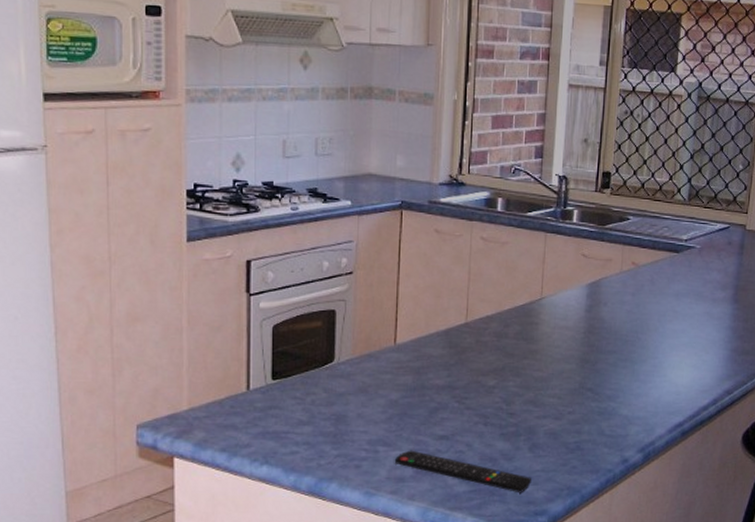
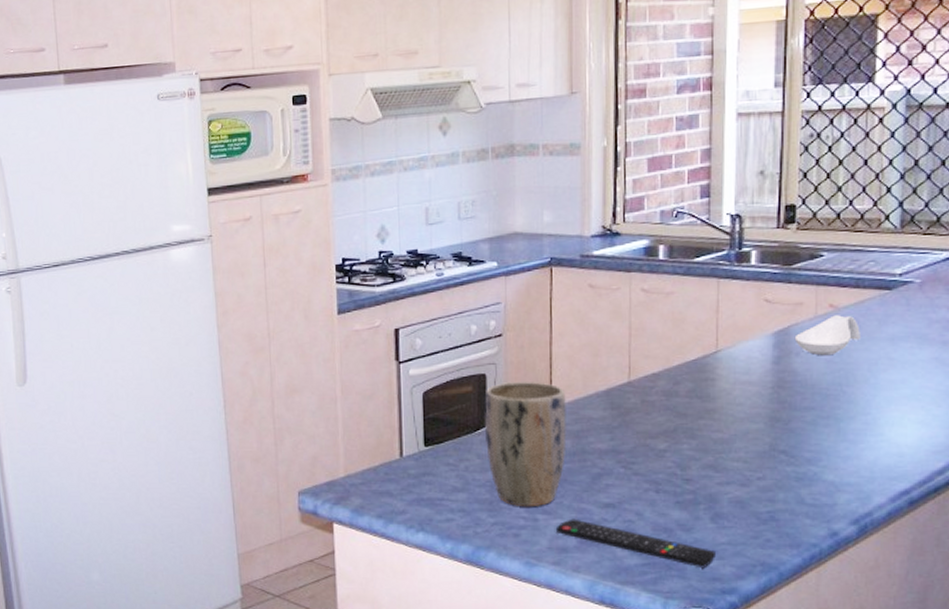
plant pot: none [331,318,409,440] -> present [484,381,567,507]
spoon rest: none [603,272,654,307] -> present [794,315,860,356]

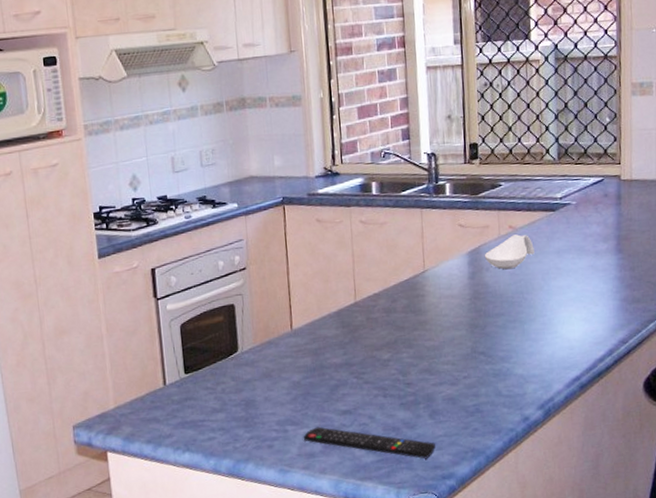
plant pot: present [484,381,567,507] -> none [234,308,307,421]

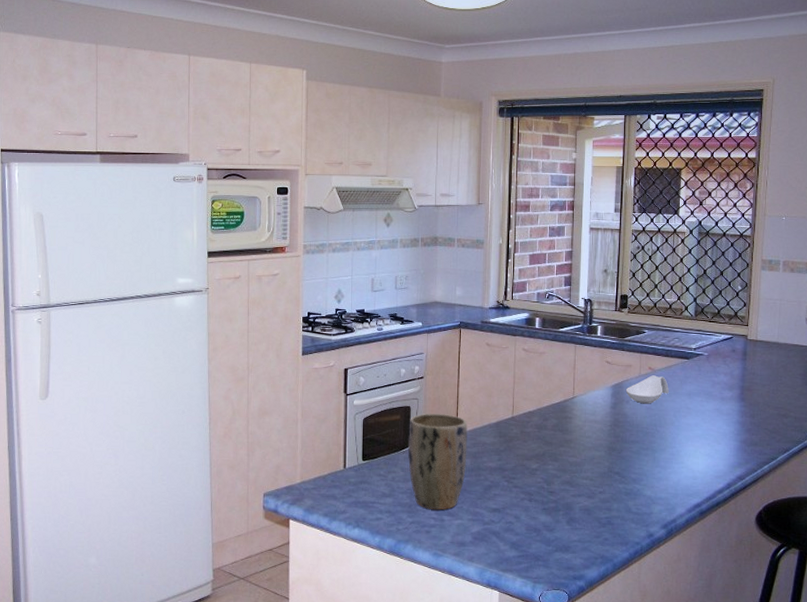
plant pot: none [234,308,307,421] -> present [407,413,467,510]
remote control: present [303,426,435,459] -> none [457,520,570,560]

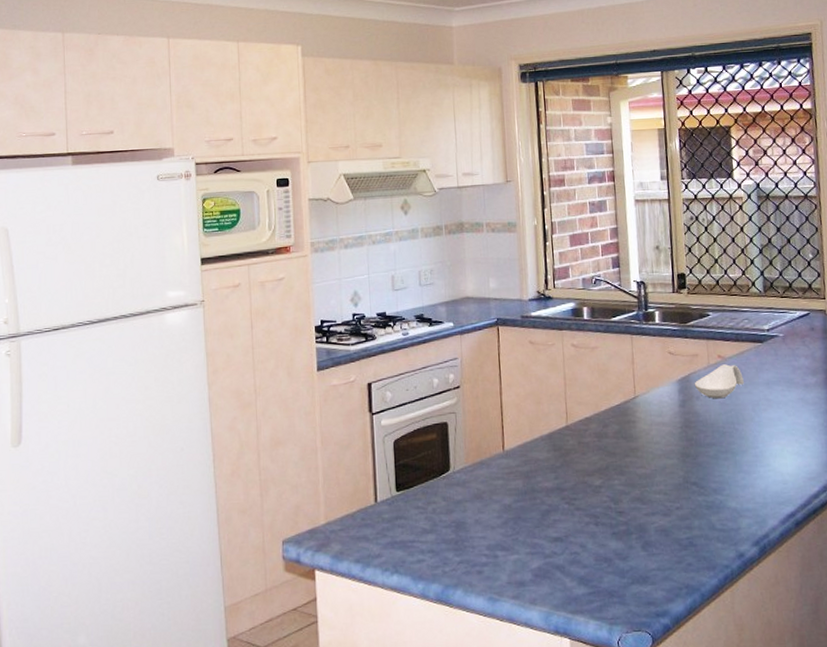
plant pot: present [407,413,467,510] -> none [447,427,518,545]

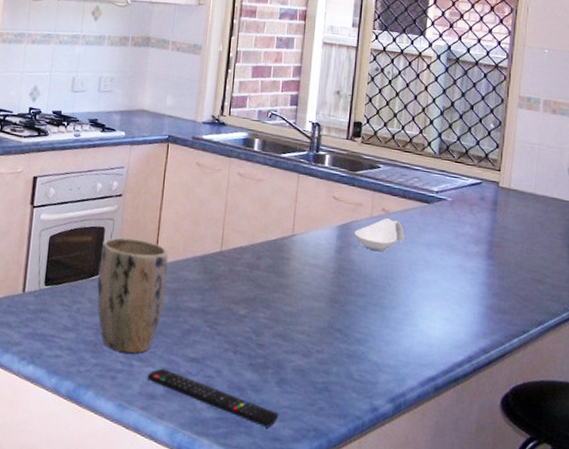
plant pot: none [447,427,518,545] -> present [97,237,169,353]
remote control: none [513,553,649,594] -> present [147,368,278,428]

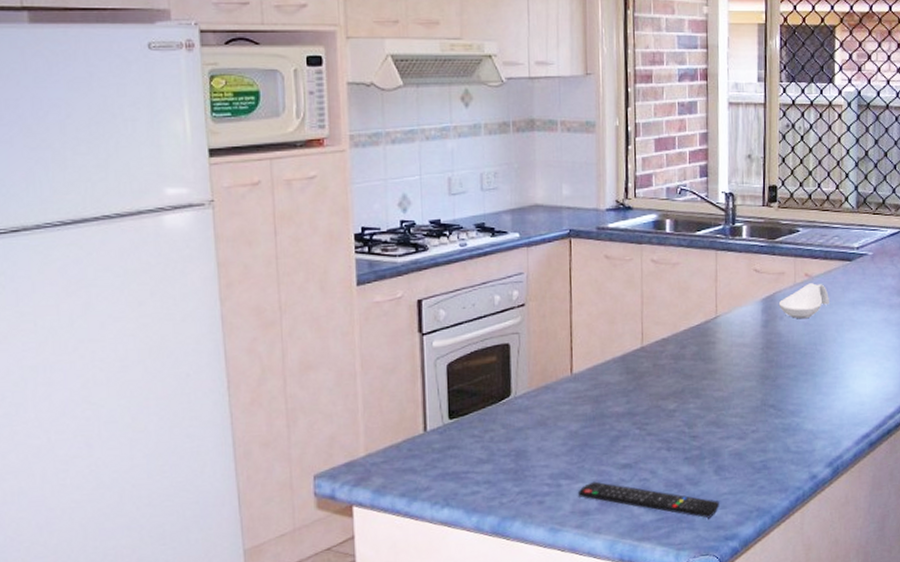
plant pot: present [97,237,169,353] -> none [508,349,587,474]

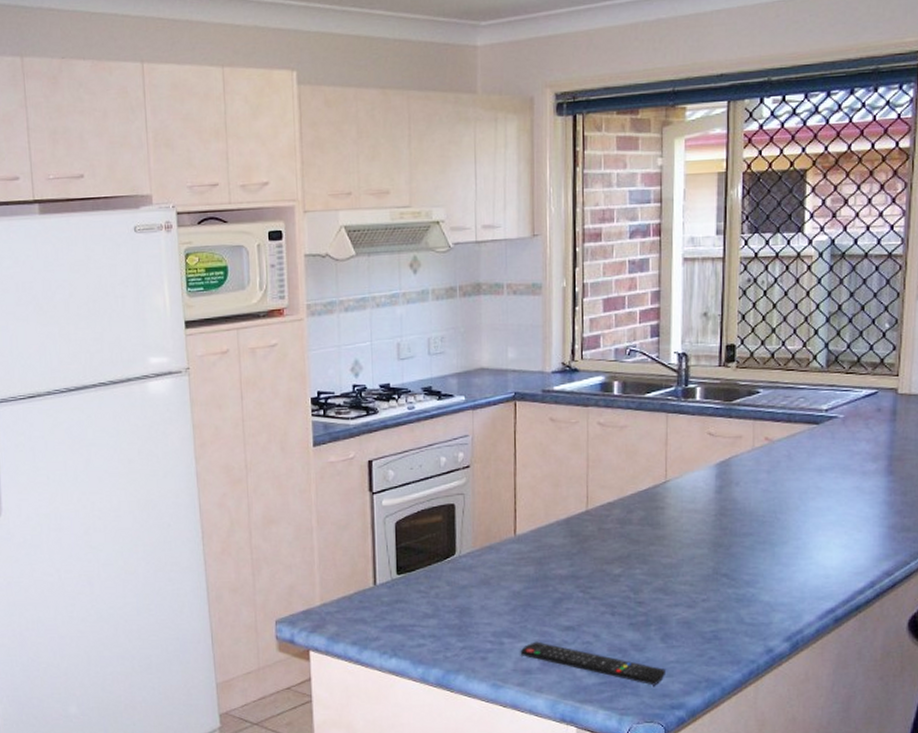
spoon rest: present [778,283,829,319] -> none [734,447,792,486]

